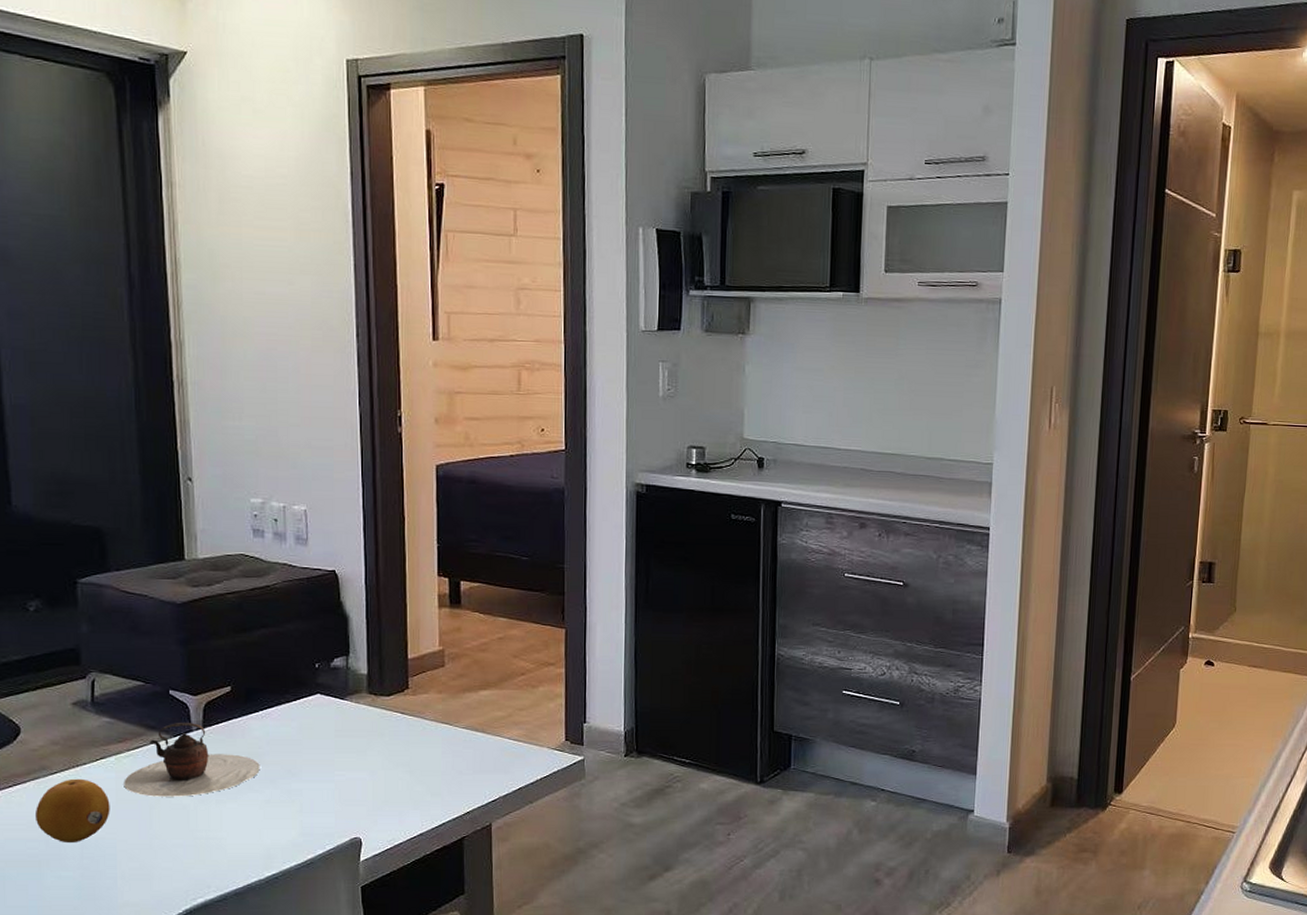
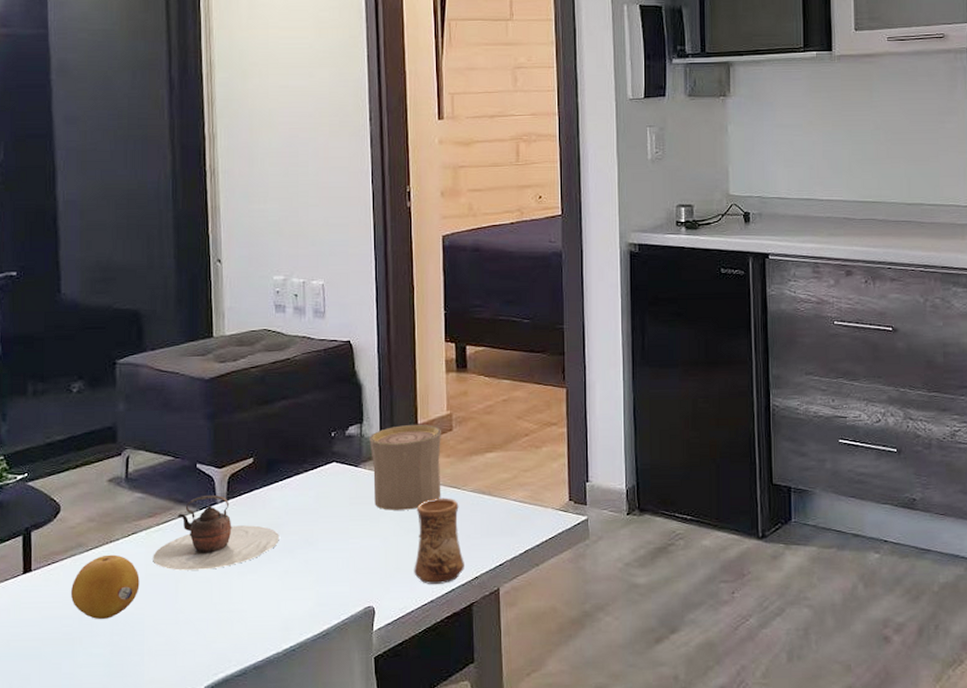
cup: none [356,658,433,744] -> present [369,424,441,510]
cup: none [403,734,456,818] -> present [414,499,464,584]

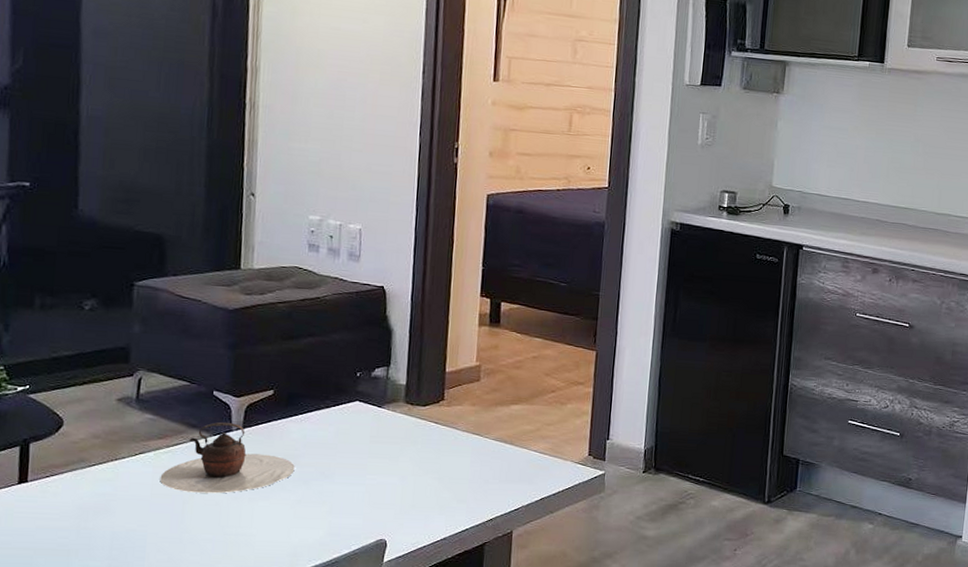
fruit: present [70,554,140,619] -> none [68,471,145,533]
cup: present [369,424,441,510] -> none [395,371,469,452]
cup: present [414,499,464,584] -> none [429,444,480,523]

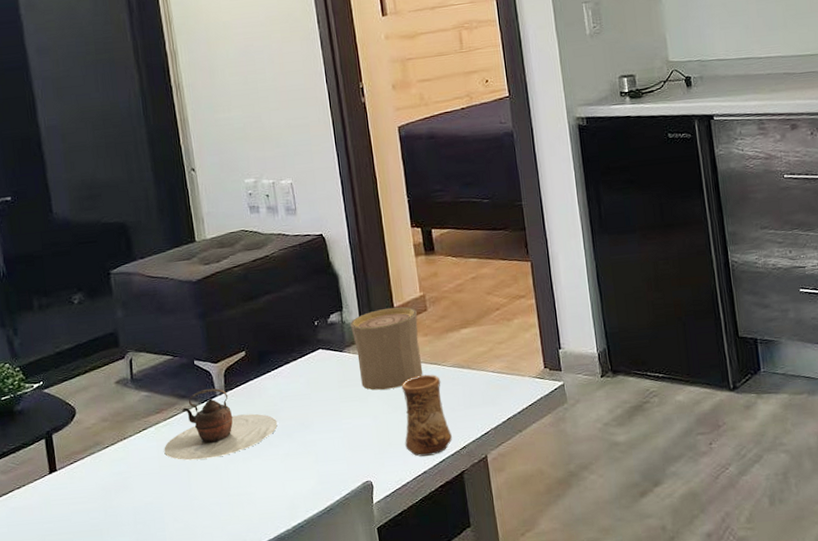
cup: none [395,371,469,452] -> present [350,307,423,390]
cup: none [429,444,480,523] -> present [401,375,452,457]

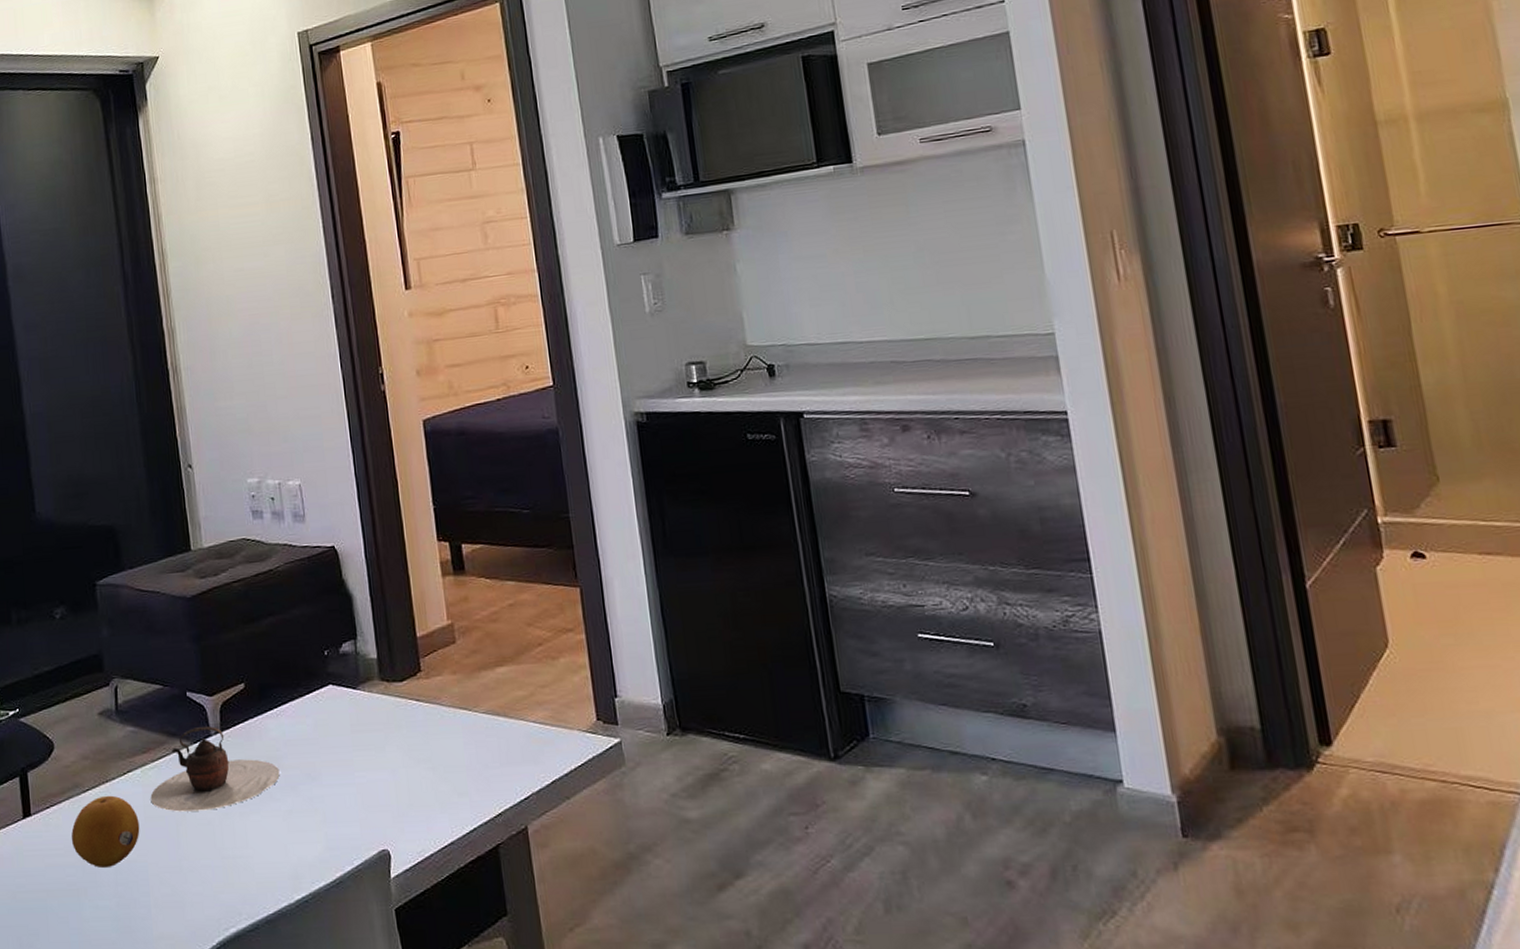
fruit: none [93,450,156,511] -> present [71,795,140,868]
cup: present [350,307,423,390] -> none [365,637,451,738]
cup: present [401,375,452,457] -> none [425,722,485,823]

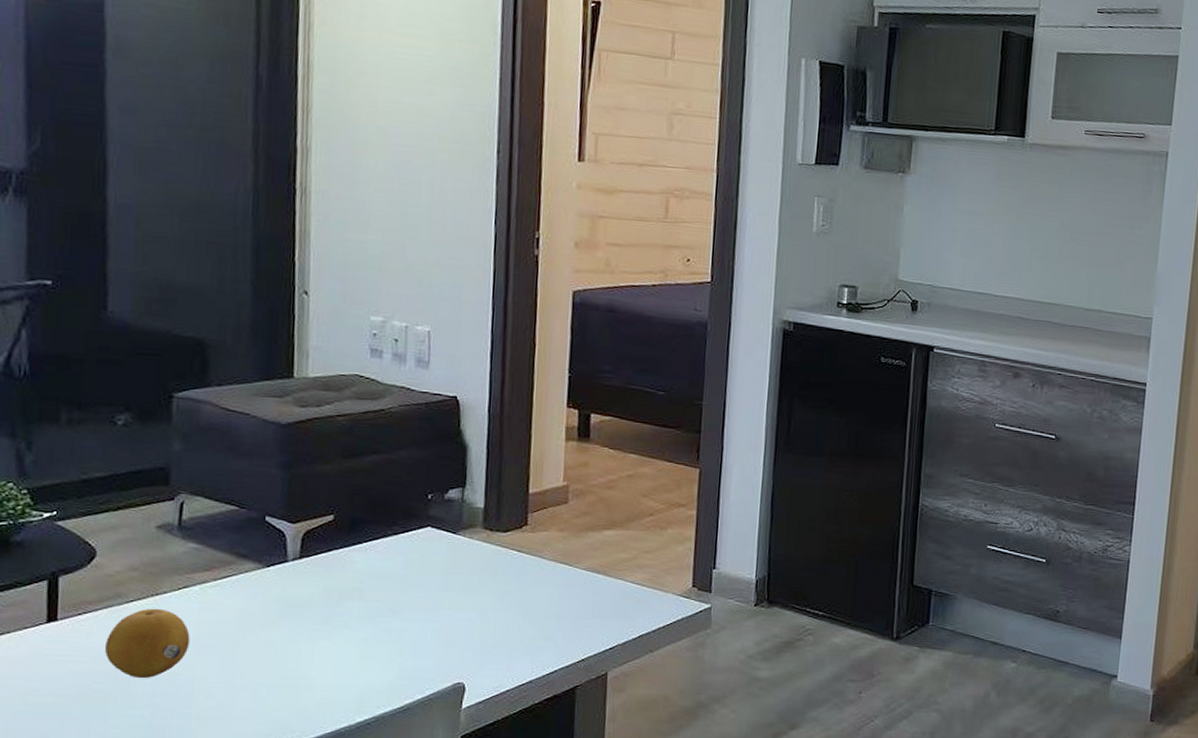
teapot: present [150,726,280,812] -> none [207,552,360,632]

